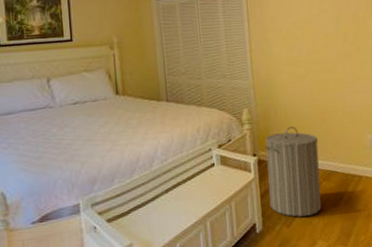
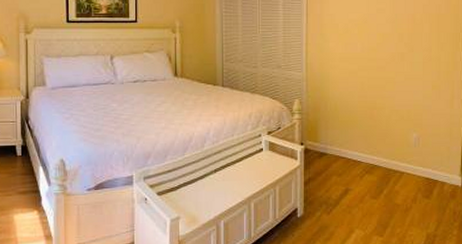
laundry hamper: present [264,126,321,217] -> none [312,119,364,206]

